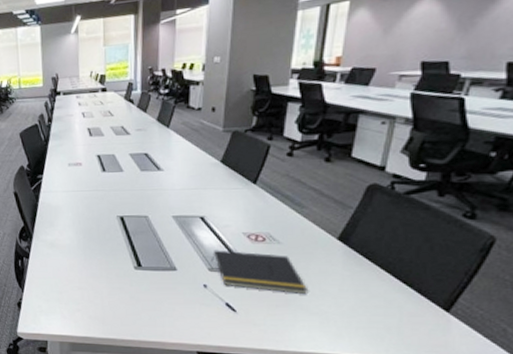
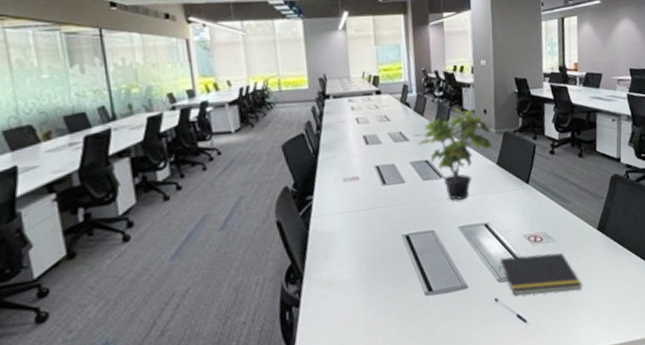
potted plant: none [138,105,220,192] -> present [417,108,493,200]

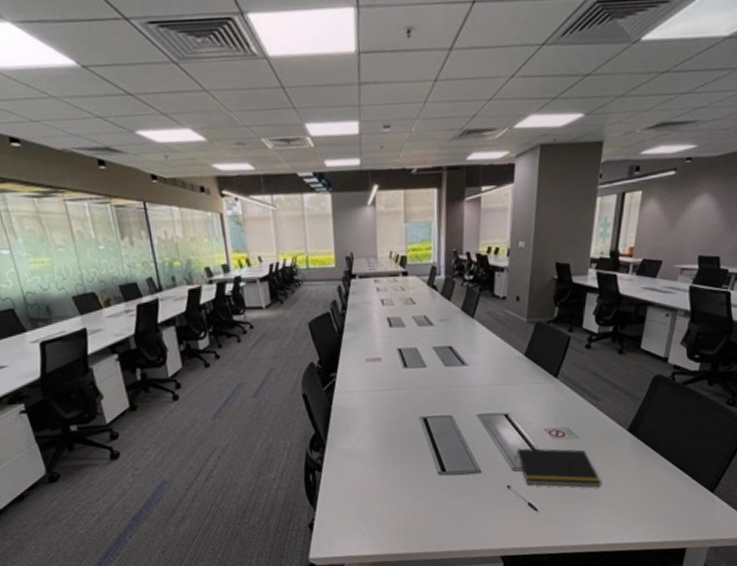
potted plant: present [417,108,493,200] -> none [442,293,524,388]

